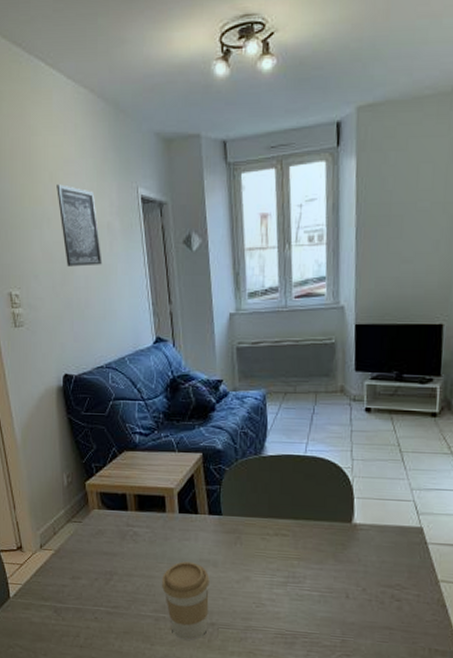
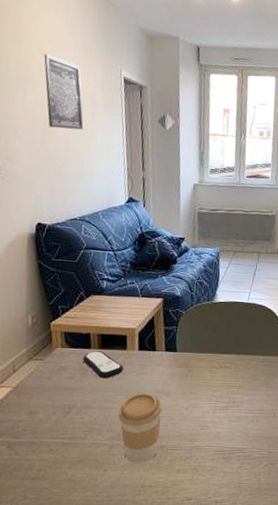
remote control: none [121,513,165,544] -> present [83,351,124,379]

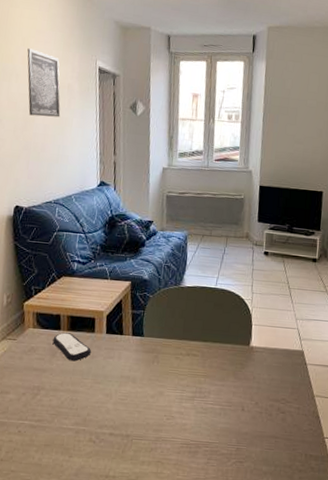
coffee cup: present [118,393,162,463] -> none [85,377,128,451]

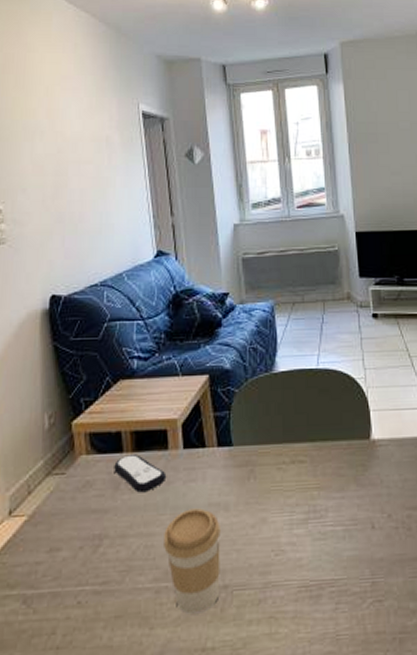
wall art: present [27,48,61,118] -> none [52,98,100,179]
coffee cup: none [85,377,128,451] -> present [164,508,221,614]

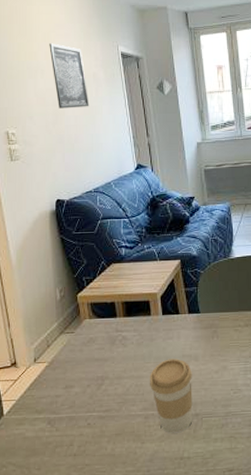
wall art: none [52,98,100,179] -> present [49,43,90,109]
remote control: present [114,454,167,493] -> none [110,319,150,347]

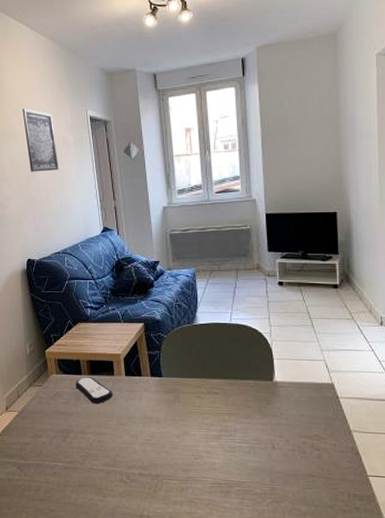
remote control: none [110,319,150,347] -> present [76,377,113,404]
coffee cup: present [150,358,193,433] -> none [112,419,153,491]

